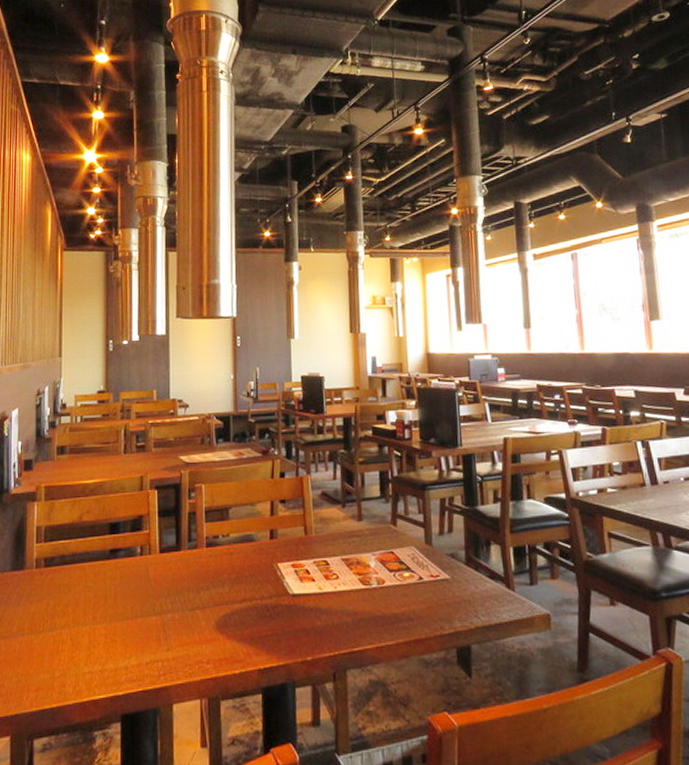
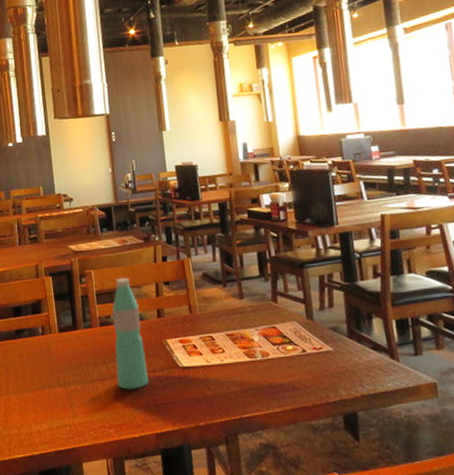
water bottle: none [219,493,255,619] -> present [112,277,149,390]

